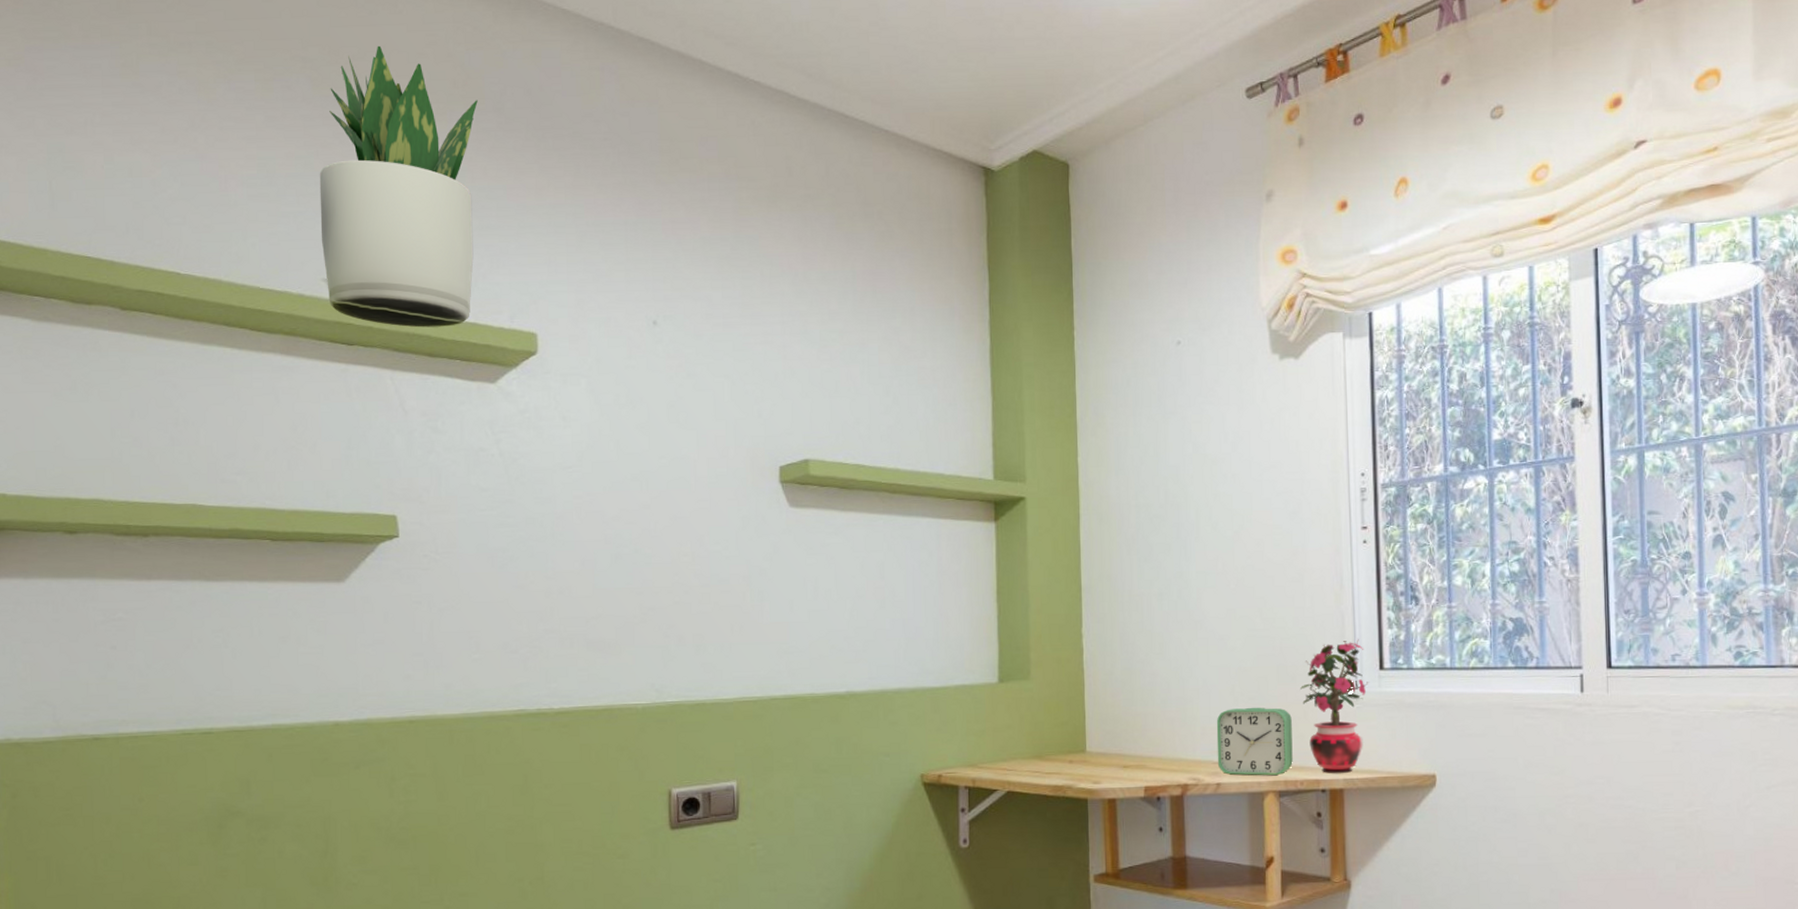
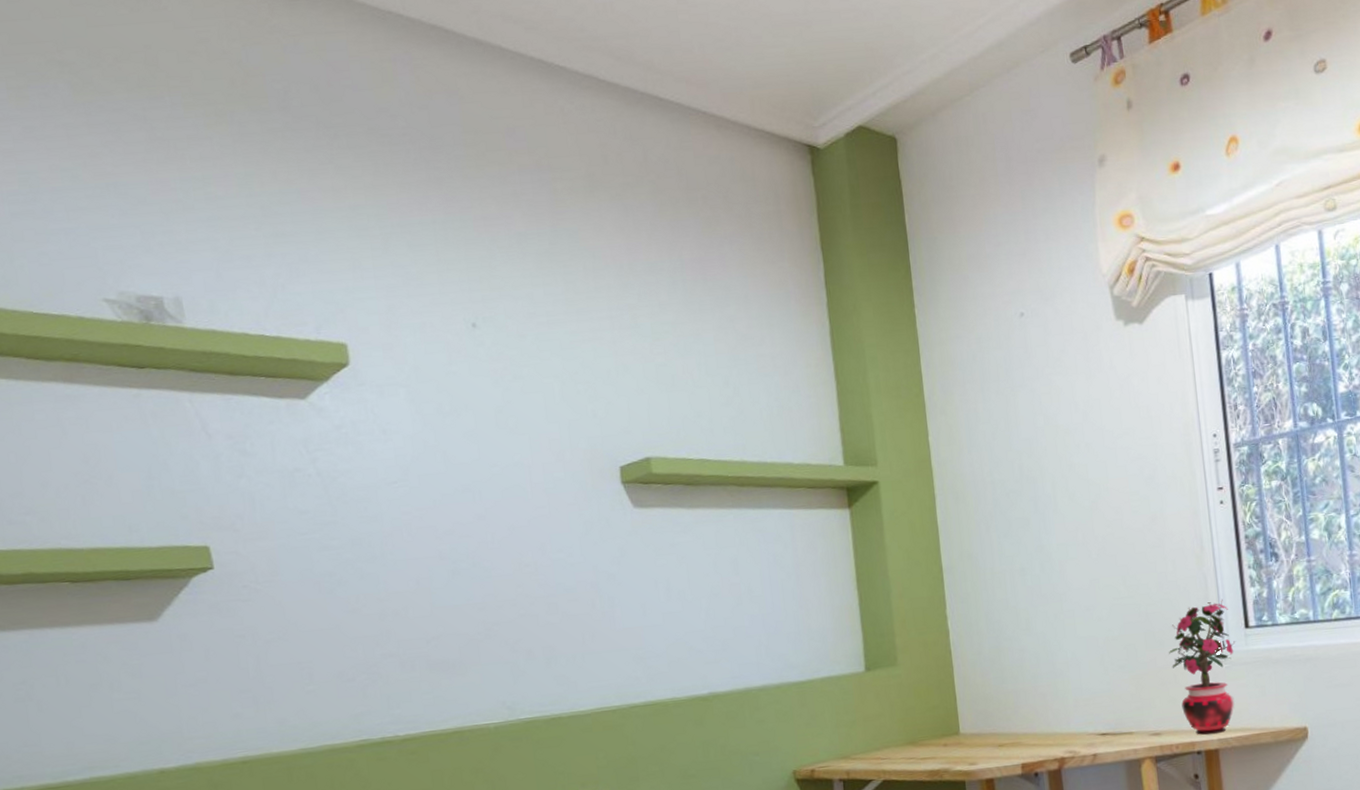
planter: present [319,45,478,328] -> none [89,45,272,345]
alarm clock: present [1216,707,1293,776] -> none [1088,674,1167,746]

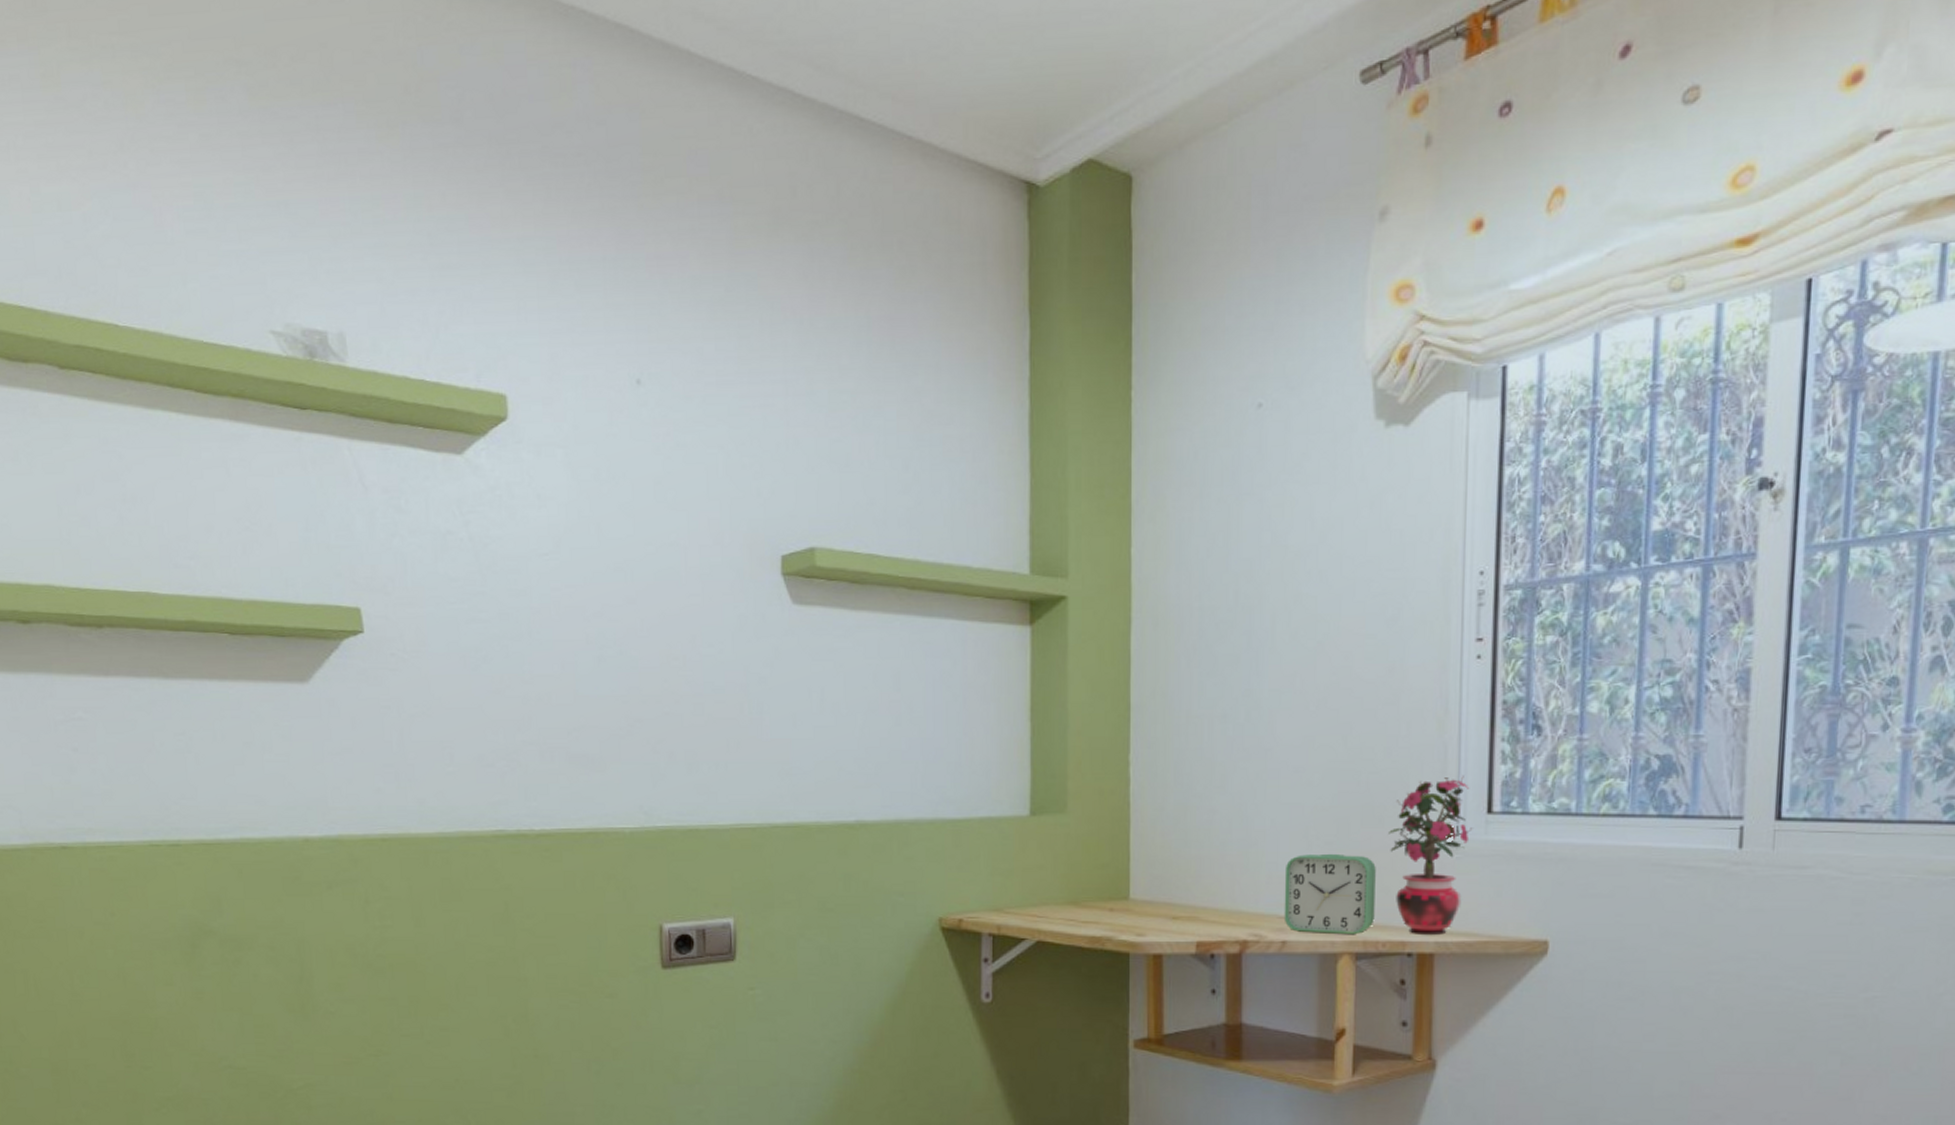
alarm clock: none [1088,674,1167,746] -> present [1284,853,1376,935]

